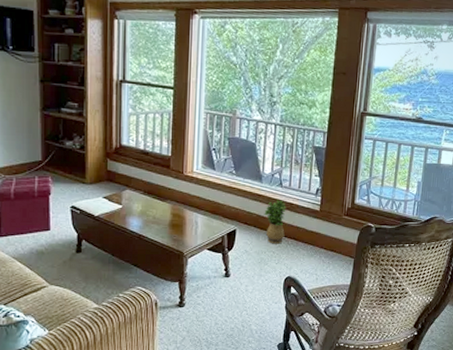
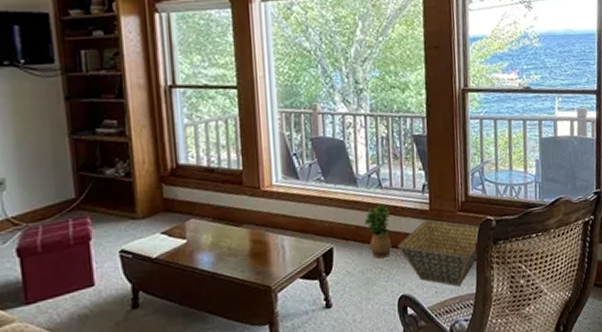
basket: none [289,218,362,277] -> present [398,219,481,287]

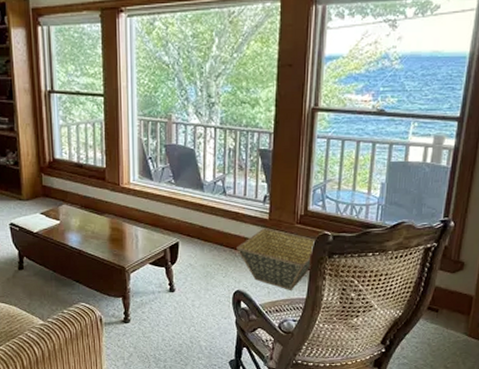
potted plant: present [364,203,392,259] -> none [207,209,231,257]

